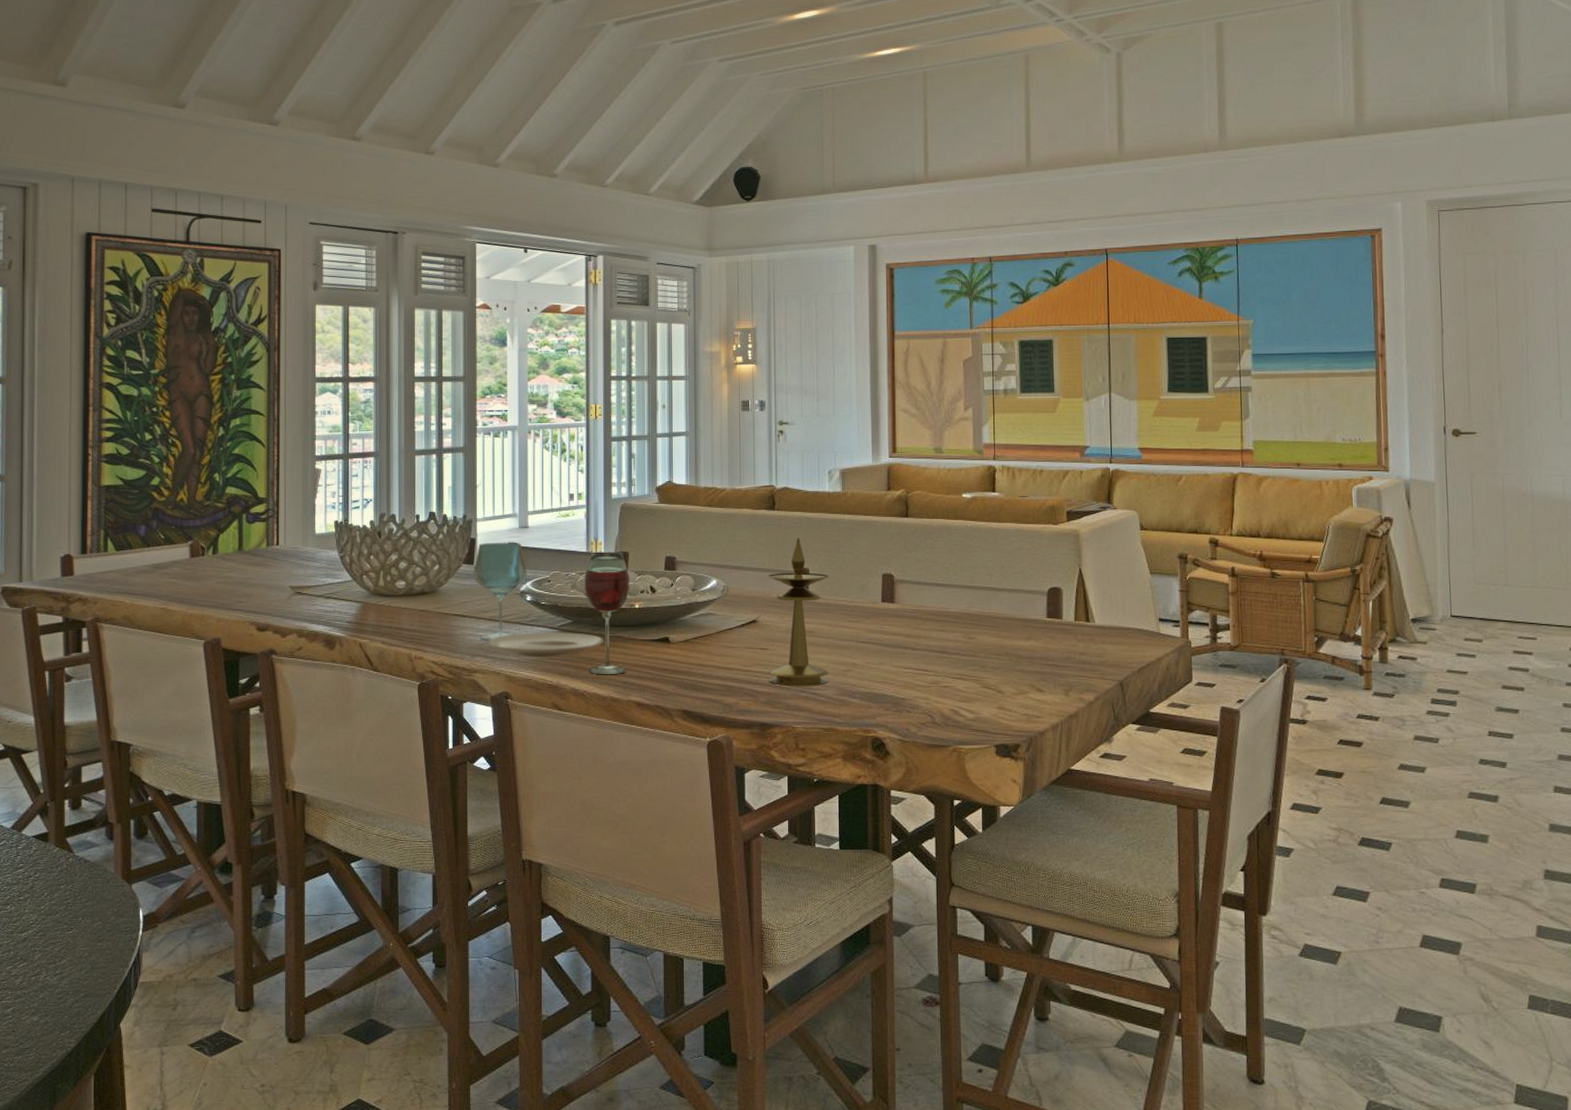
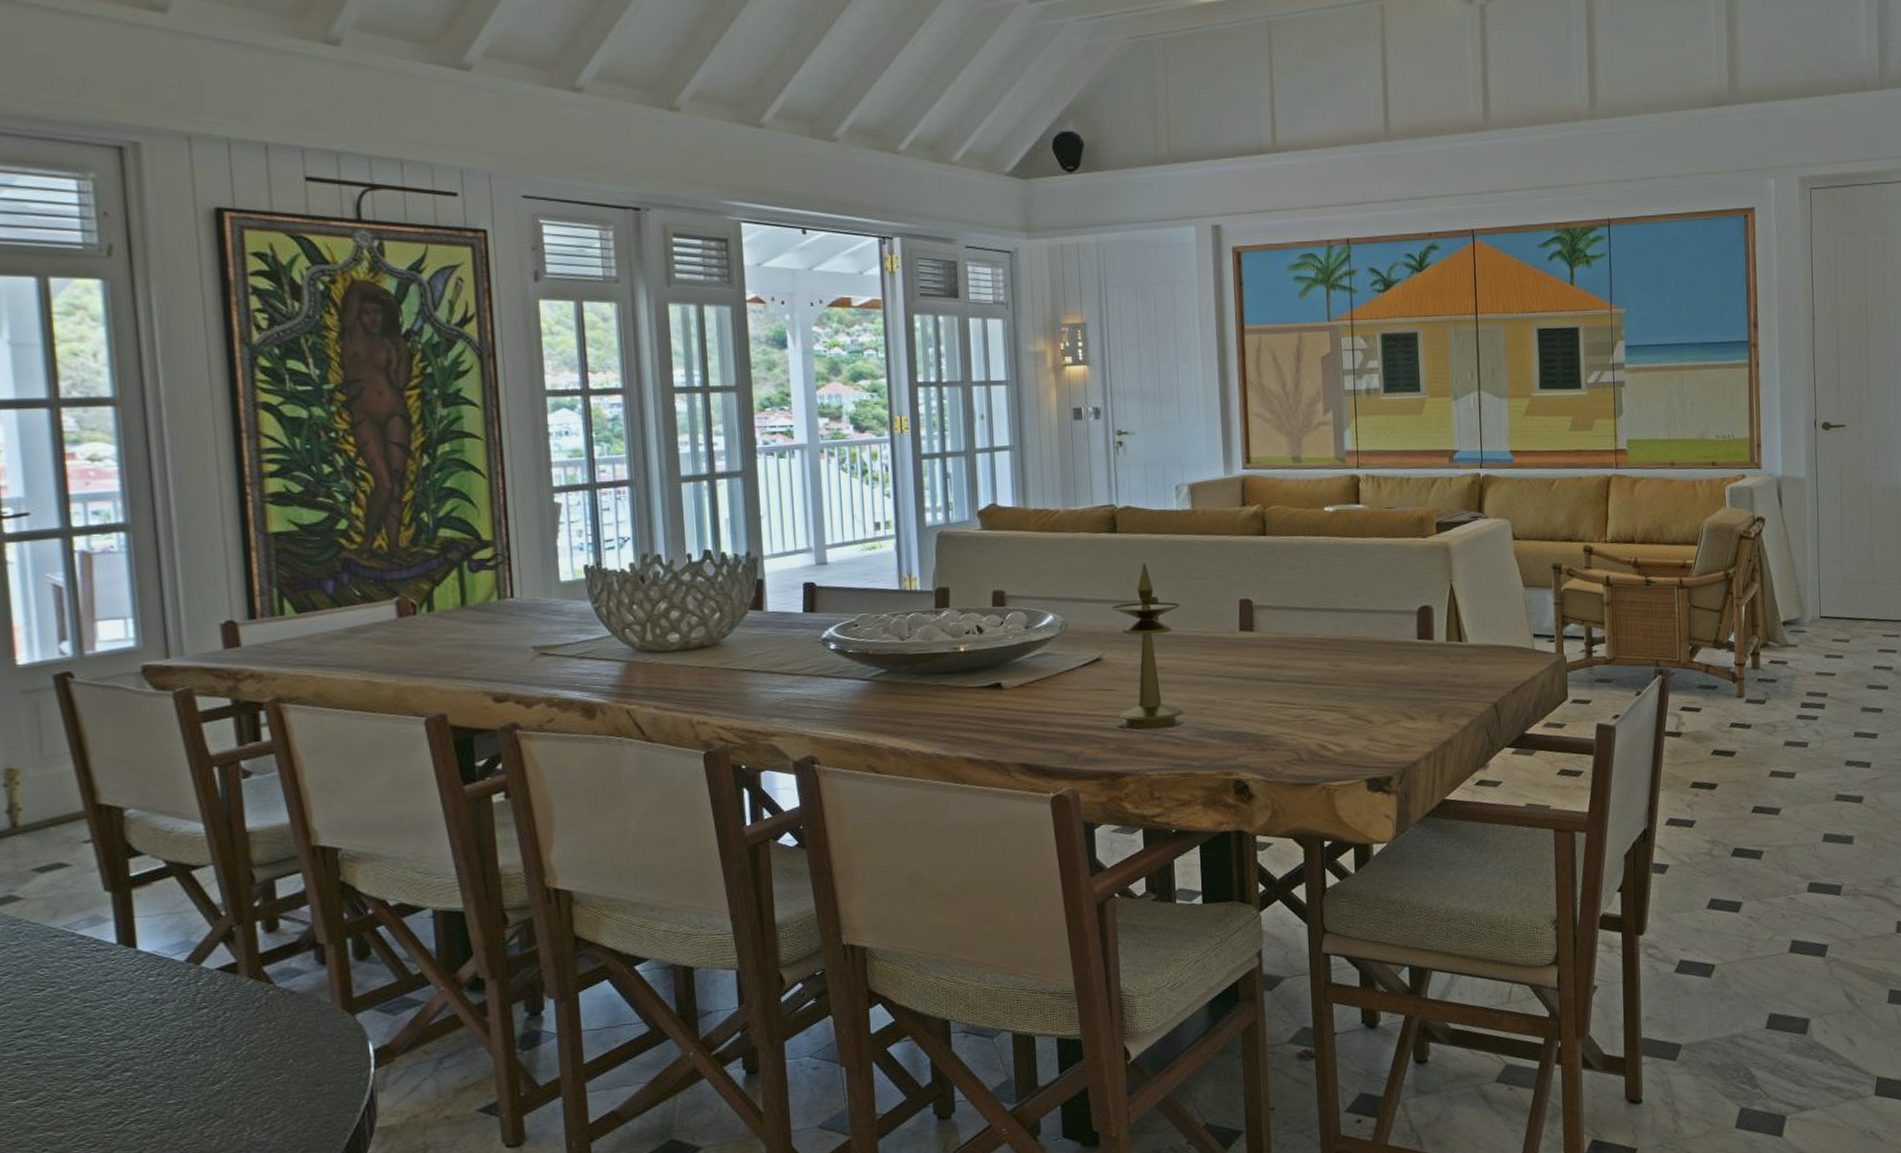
wine glass: present [473,542,528,642] -> none [763,581,830,700]
plate: present [487,632,604,657] -> none [785,683,926,715]
wineglass: present [584,551,630,674] -> none [898,587,953,730]

